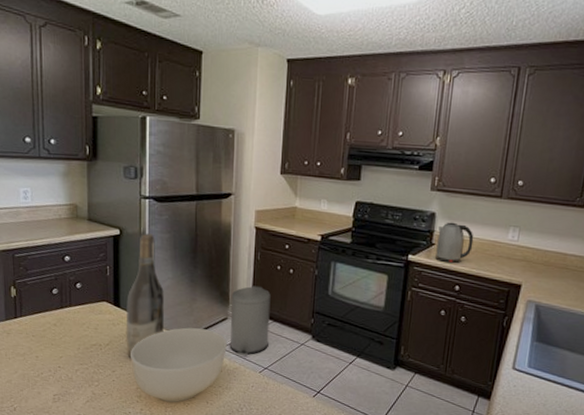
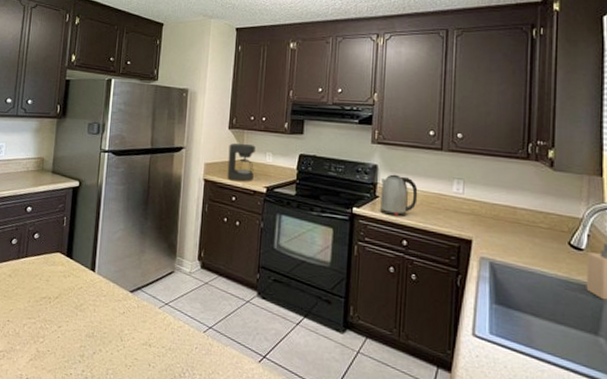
wine bottle: present [126,233,164,358] -> none [74,185,115,312]
bowl: present [129,327,227,403] -> none [77,281,172,364]
pedal bin: present [229,285,271,356] -> none [174,238,217,313]
coffee maker: none [279,190,310,230] -> present [227,143,255,182]

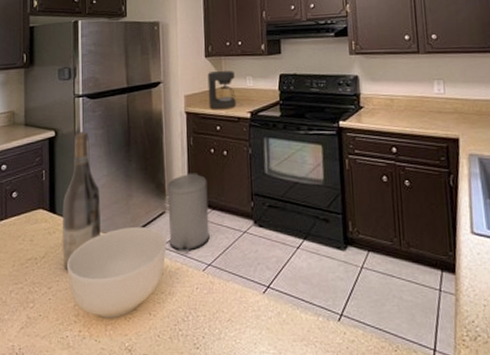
wine bottle: none [74,185,115,312] -> present [62,131,101,269]
bowl: none [77,281,172,364] -> present [66,227,167,319]
pedal bin: none [174,238,217,313] -> present [167,173,210,253]
kettle: present [380,174,418,217] -> none [364,83,402,125]

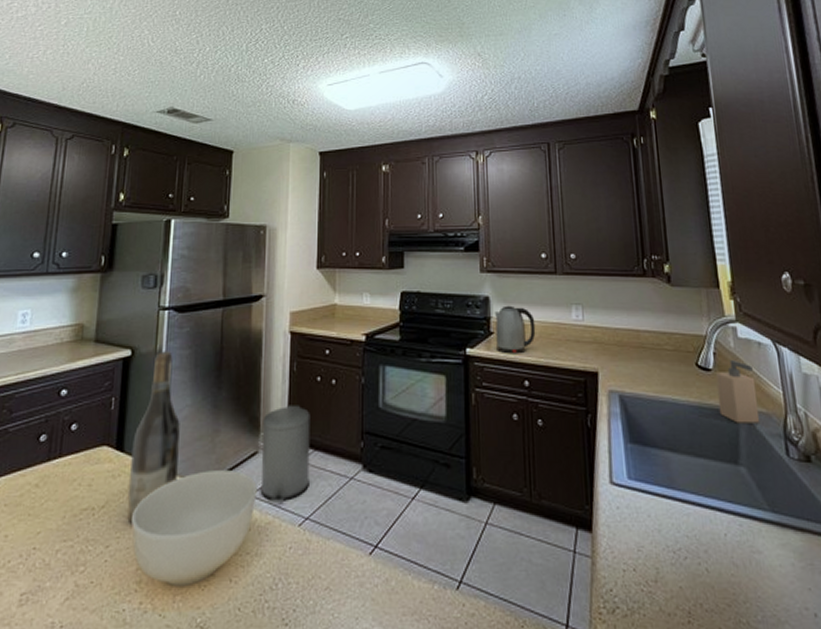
coffee maker: present [207,71,236,110] -> none [318,285,350,331]
kettle: none [364,83,402,125] -> present [495,305,536,354]

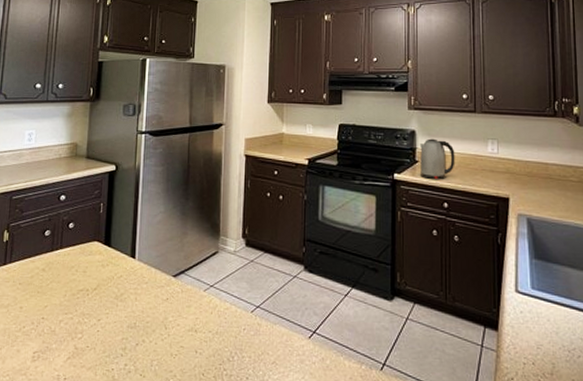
wine bottle: present [127,351,180,523] -> none [114,167,155,303]
bowl: present [130,470,257,587] -> none [117,265,217,354]
pedal bin: present [260,405,310,503] -> none [220,215,261,293]

